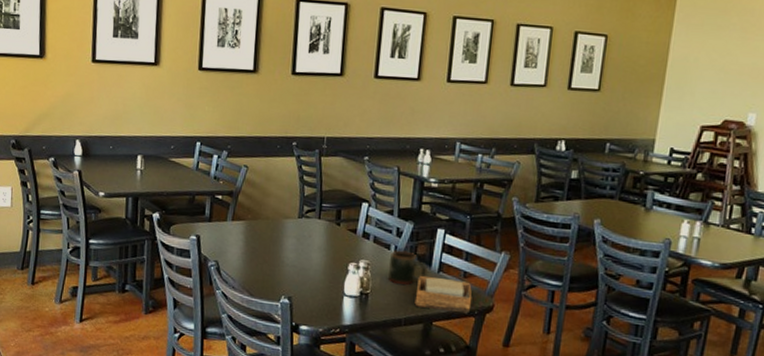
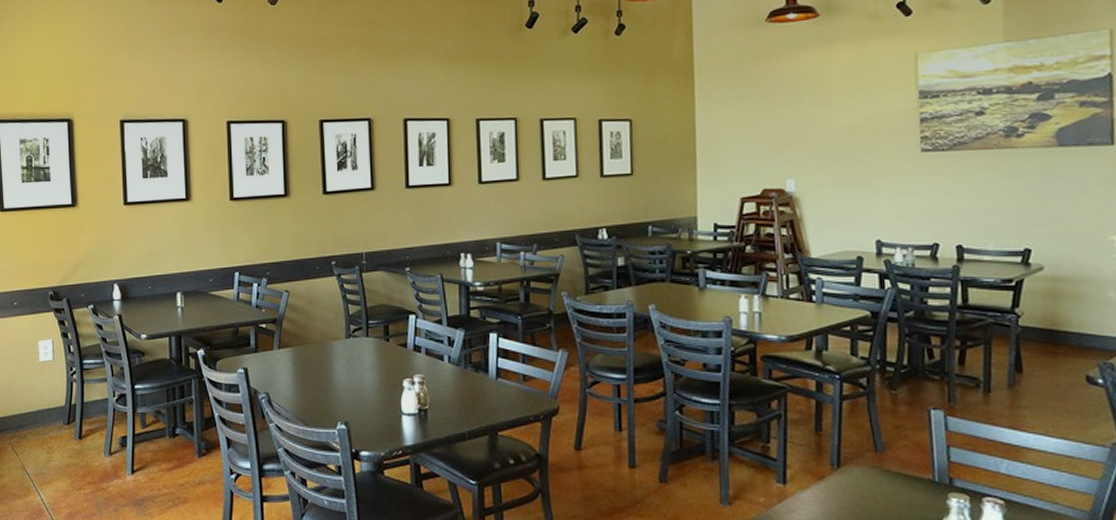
mug: present [388,250,428,286] -> none [444,360,485,397]
napkin holder: present [414,275,473,314] -> none [476,383,536,420]

